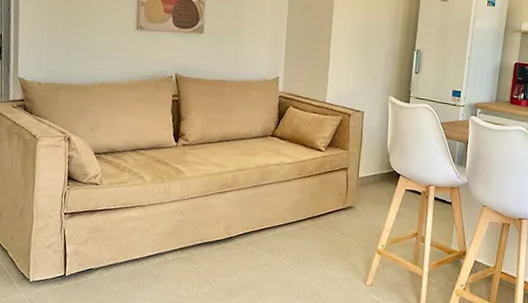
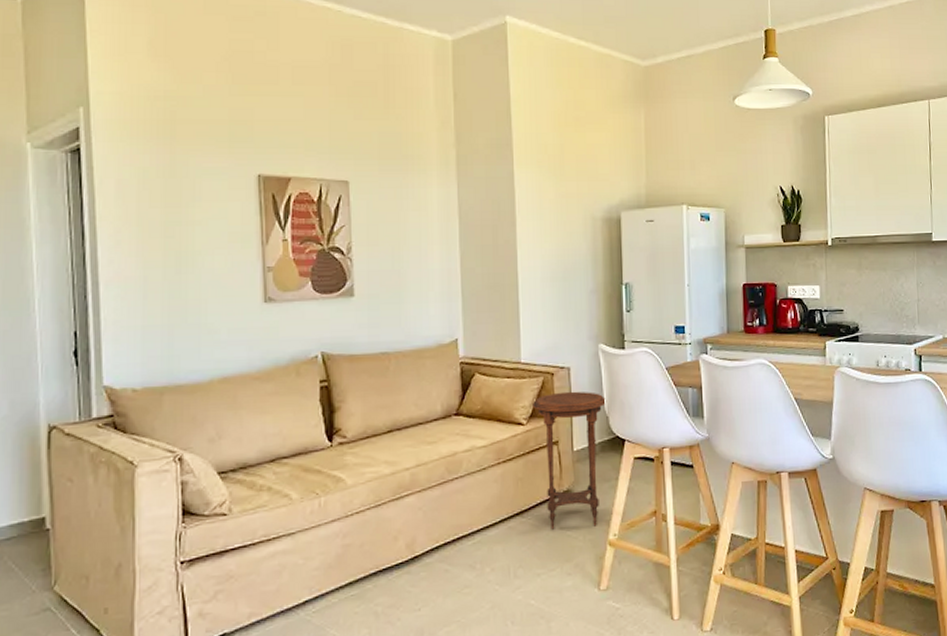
side table: none [331,130,390,237] -> present [533,391,607,530]

